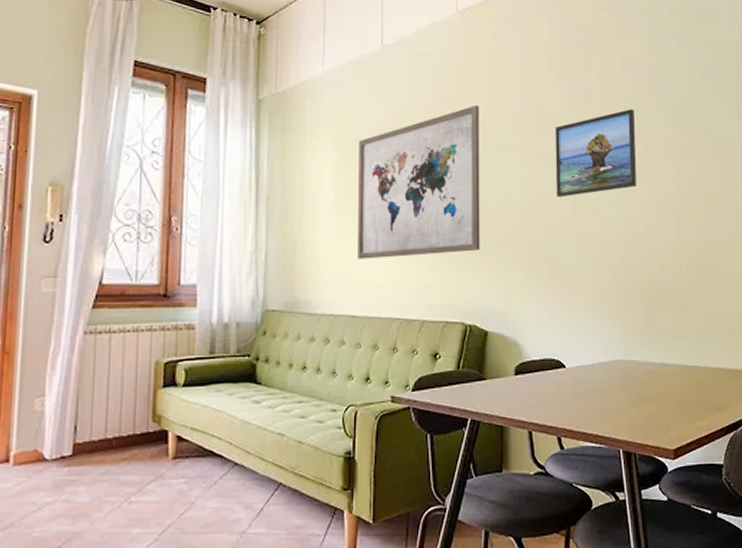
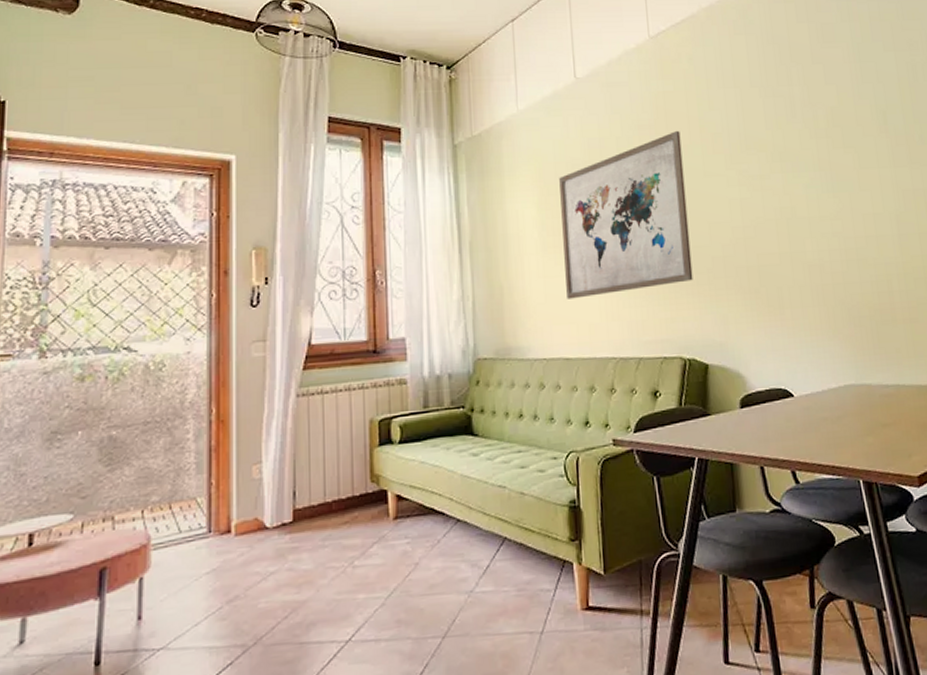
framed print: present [555,109,636,197] -> none [760,120,852,219]

